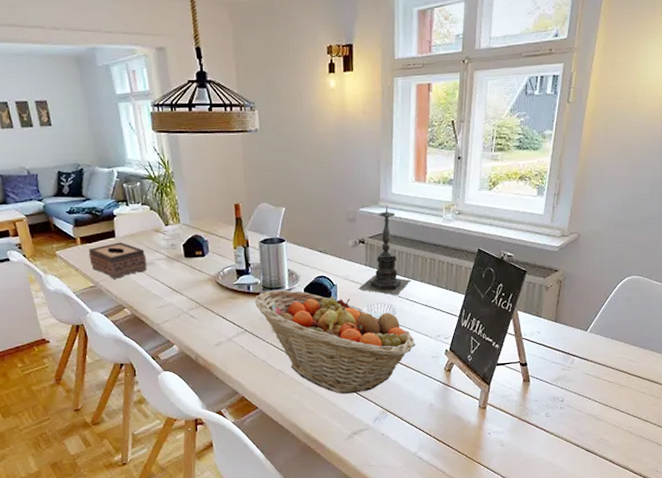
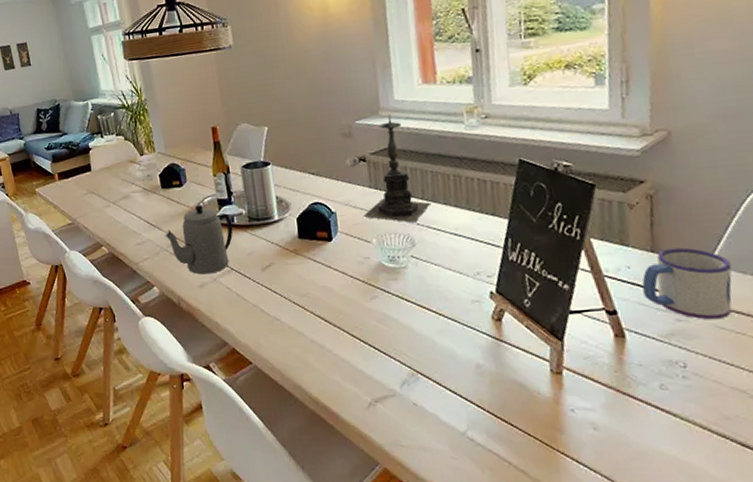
tissue box: present [88,242,147,279] -> none [65,175,124,215]
teapot: none [187,274,249,335] -> present [166,205,233,275]
fruit basket: present [254,289,416,394] -> none [239,220,448,348]
mug: none [546,319,601,369] -> present [642,247,732,320]

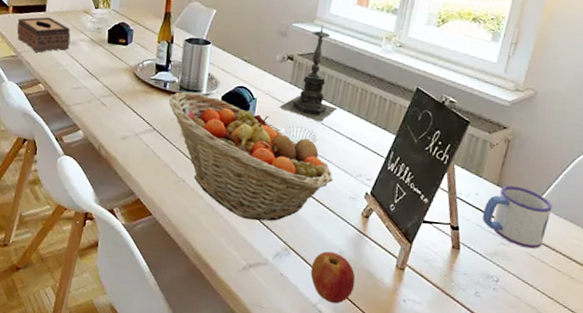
tissue box: none [65,175,124,215] -> present [16,17,71,53]
teapot: present [166,205,233,275] -> none [101,65,165,130]
fruit basket: none [239,220,448,348] -> present [168,92,333,221]
apple: none [447,367,506,428] -> present [310,251,356,304]

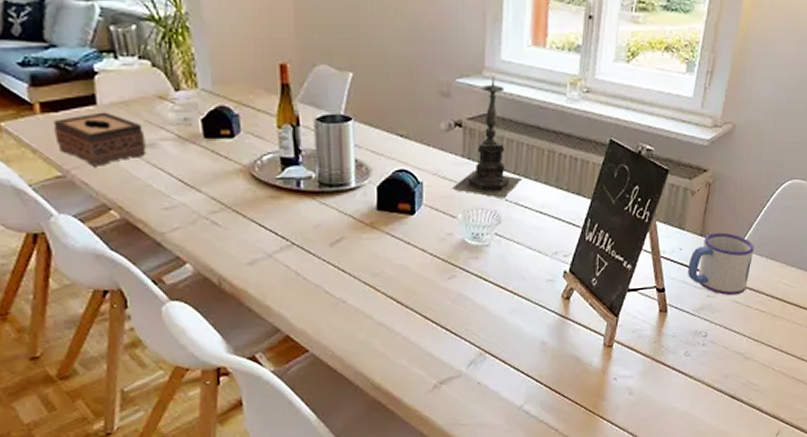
fruit basket: present [168,92,333,221] -> none [305,187,526,331]
apple: present [310,251,356,304] -> none [512,345,562,401]

